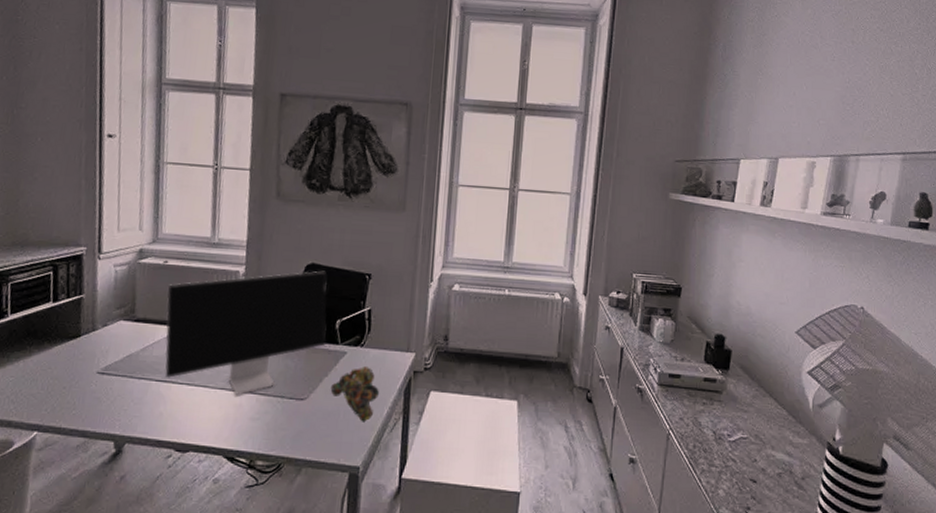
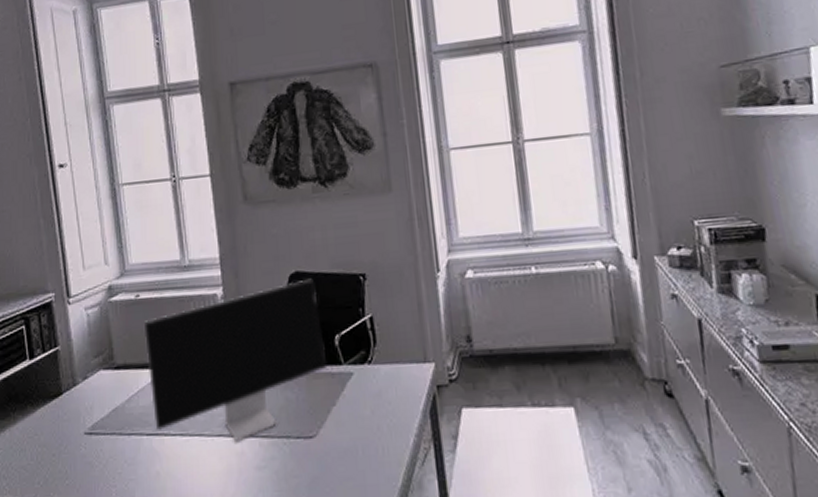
decorative ball: present [330,366,379,422] -> none [341,387,400,457]

